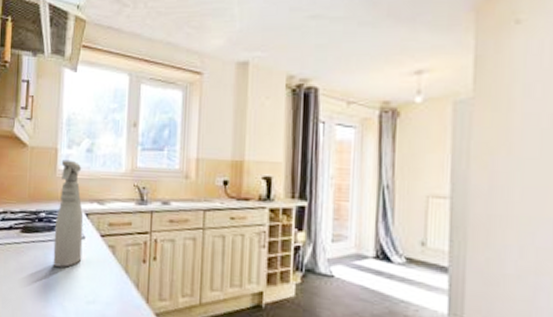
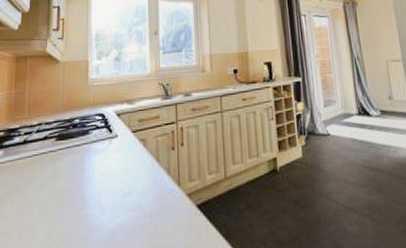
spray bottle: present [53,159,84,268] -> none [88,69,116,167]

